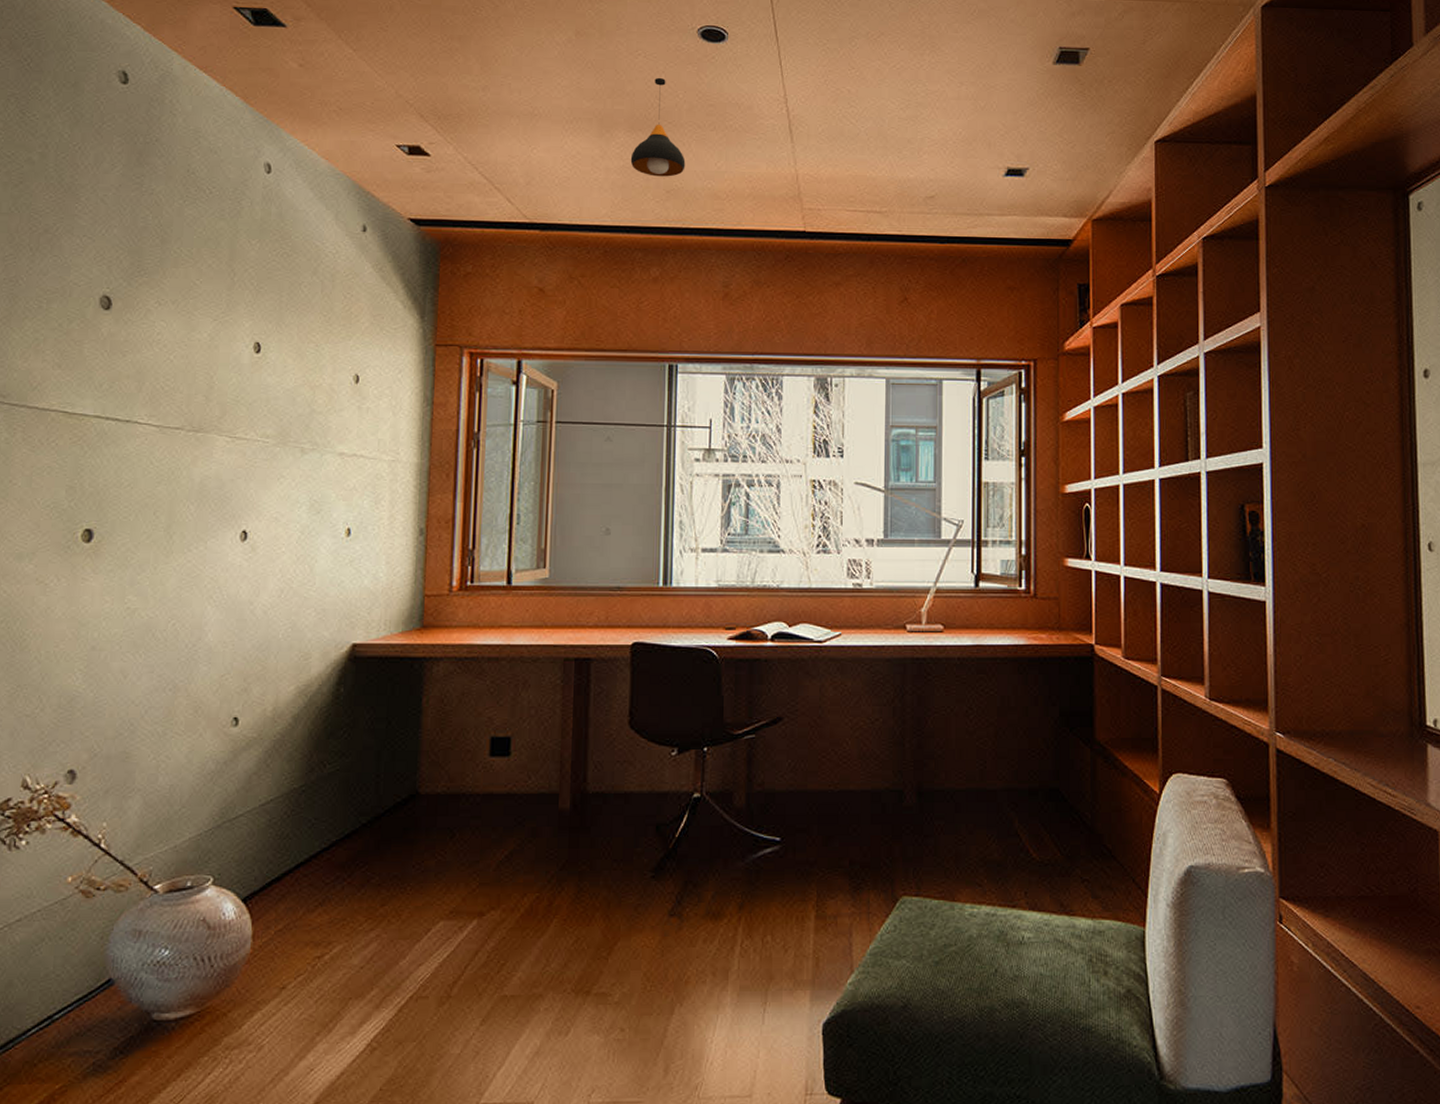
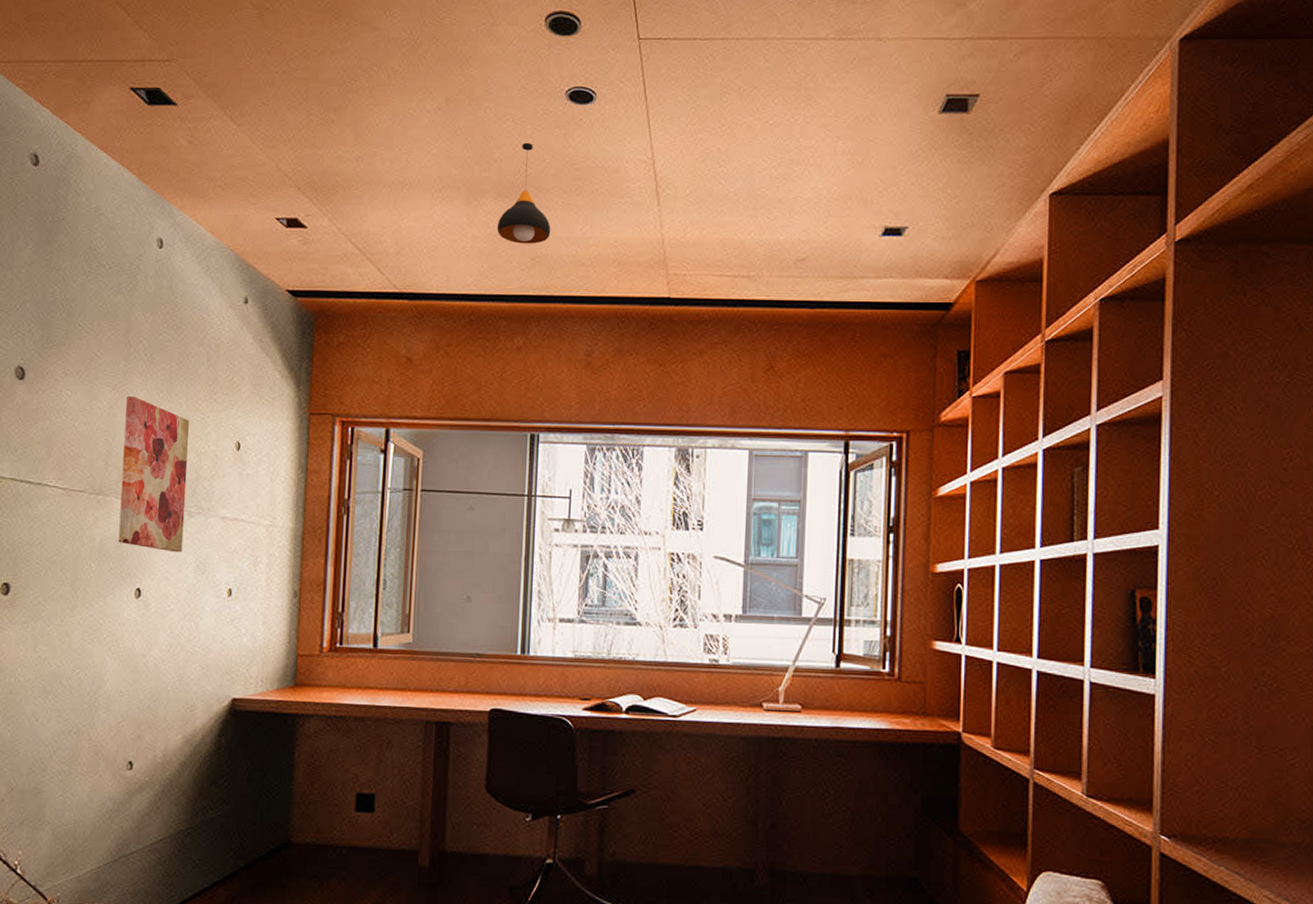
wall art: none [221,328,303,492] -> present [118,397,190,553]

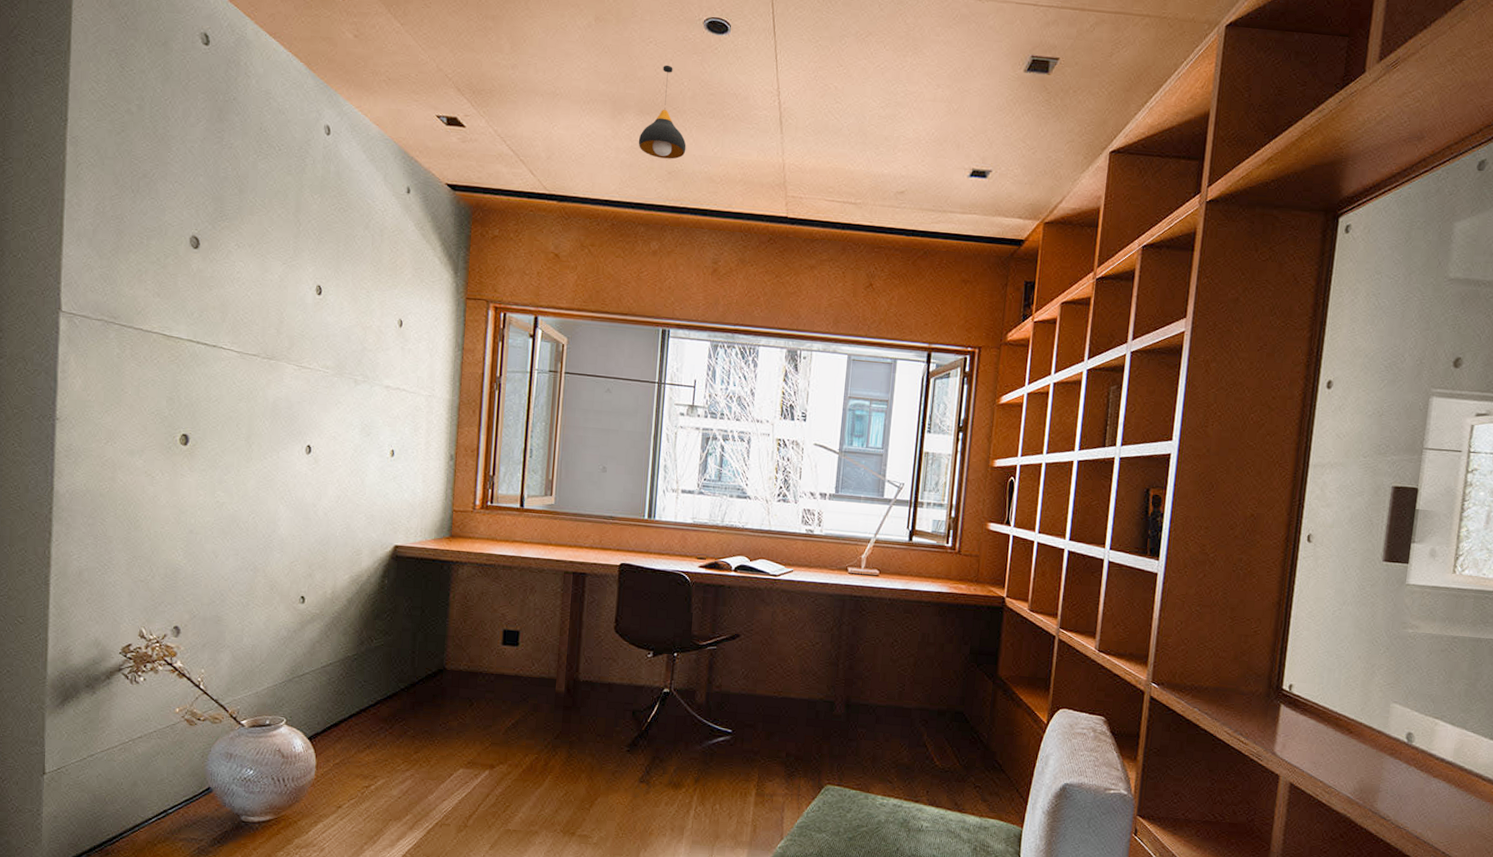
wall art: present [118,397,190,553] -> none [290,271,356,416]

